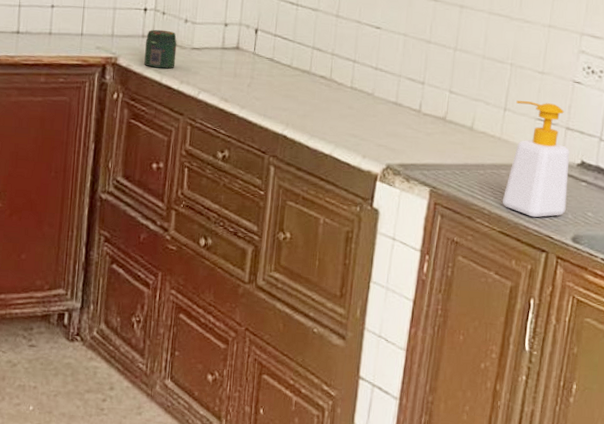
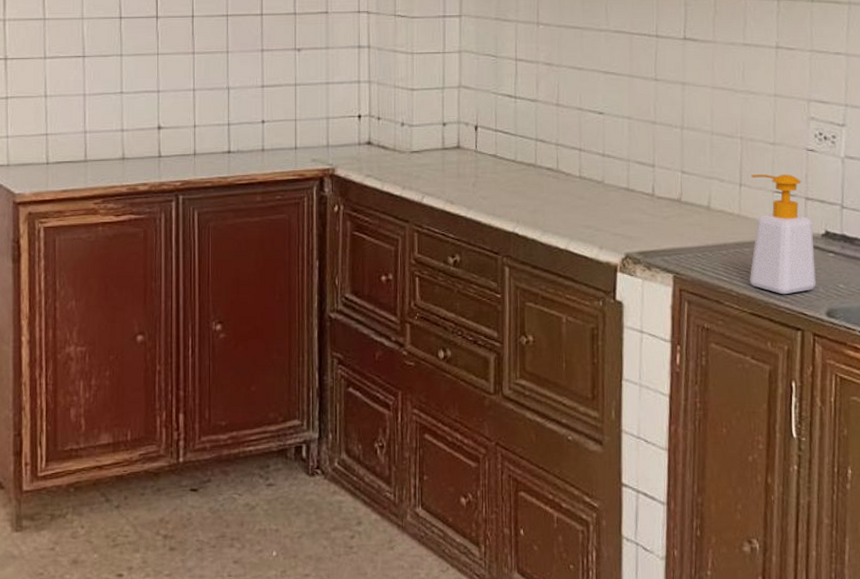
jar: present [144,29,177,69] -> none [363,135,396,176]

